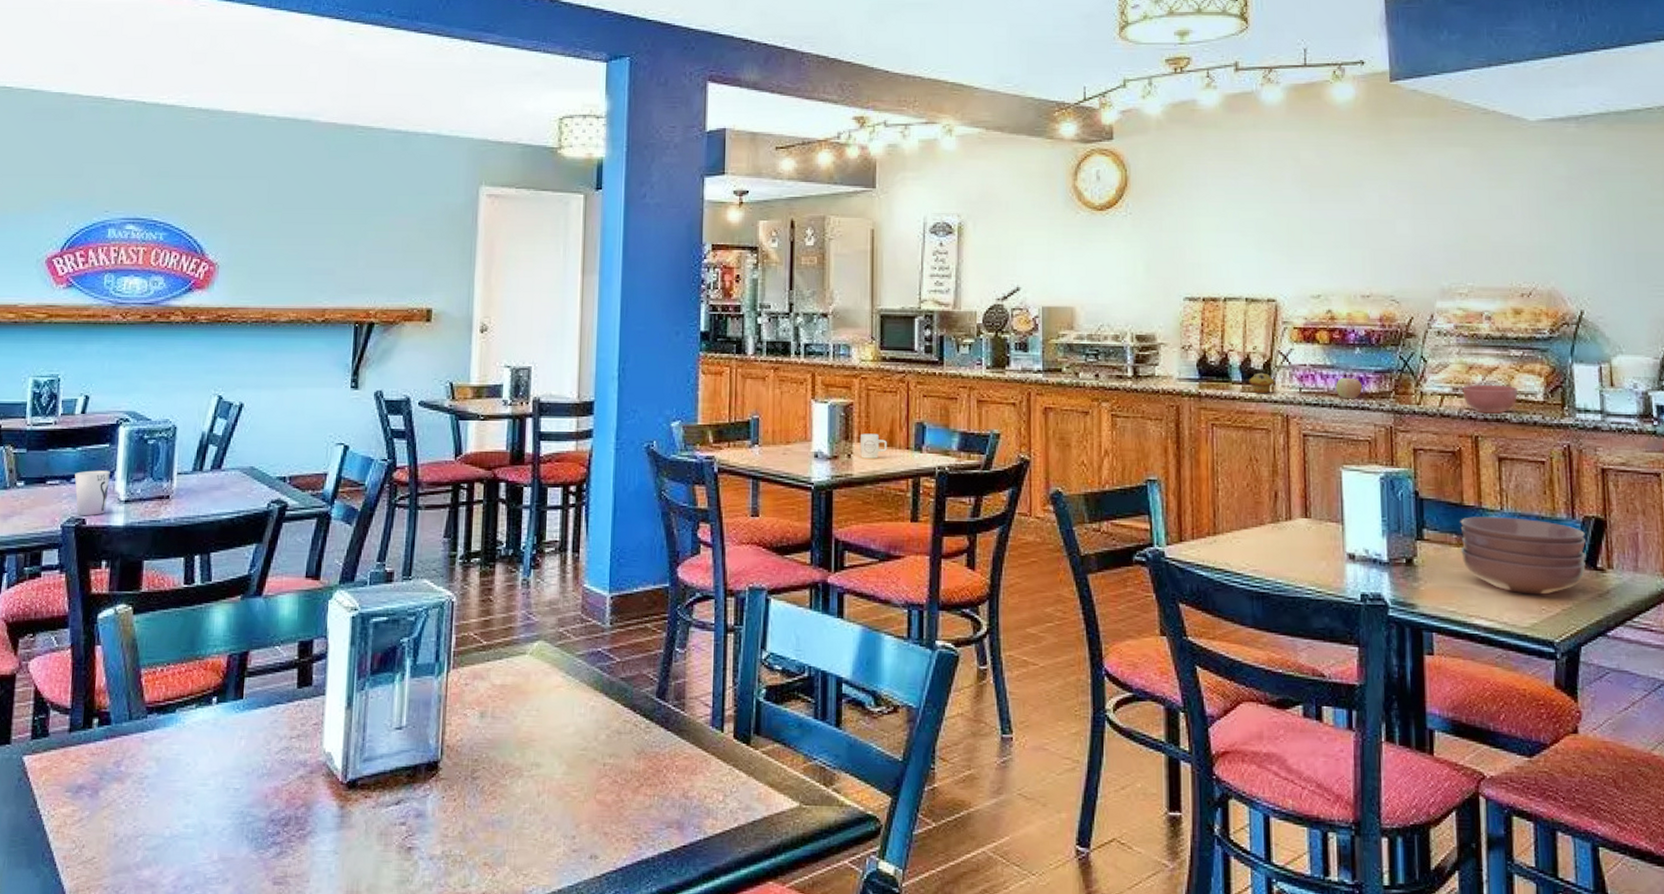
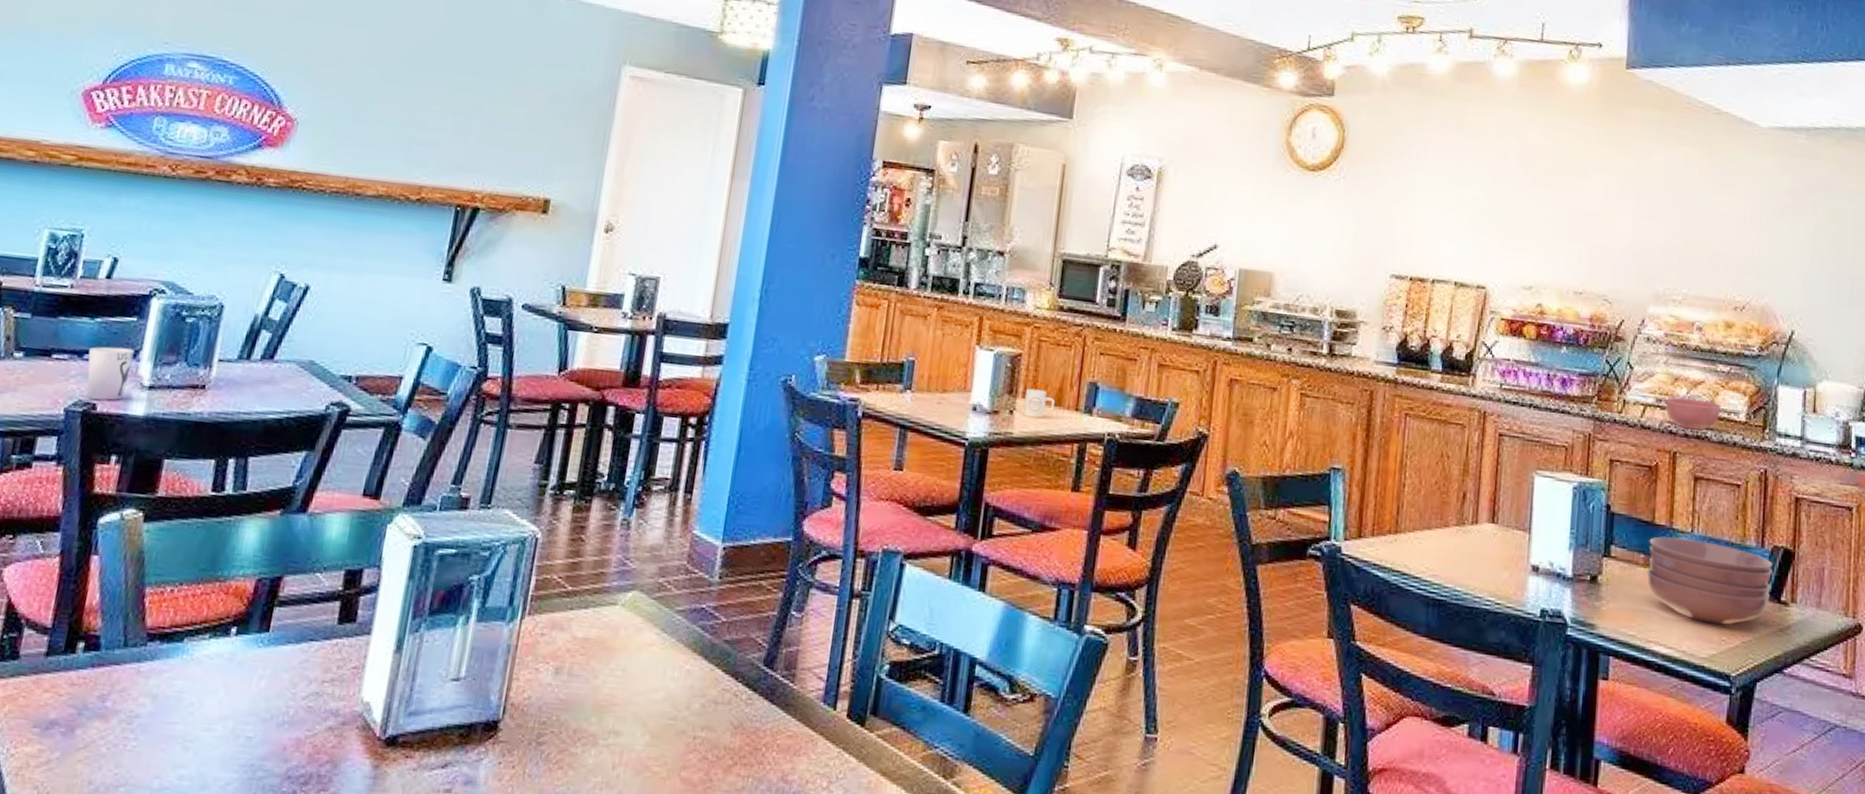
muffin: present [1249,372,1275,394] -> none [1449,363,1476,387]
fruit: present [1336,374,1363,399] -> none [1537,373,1565,401]

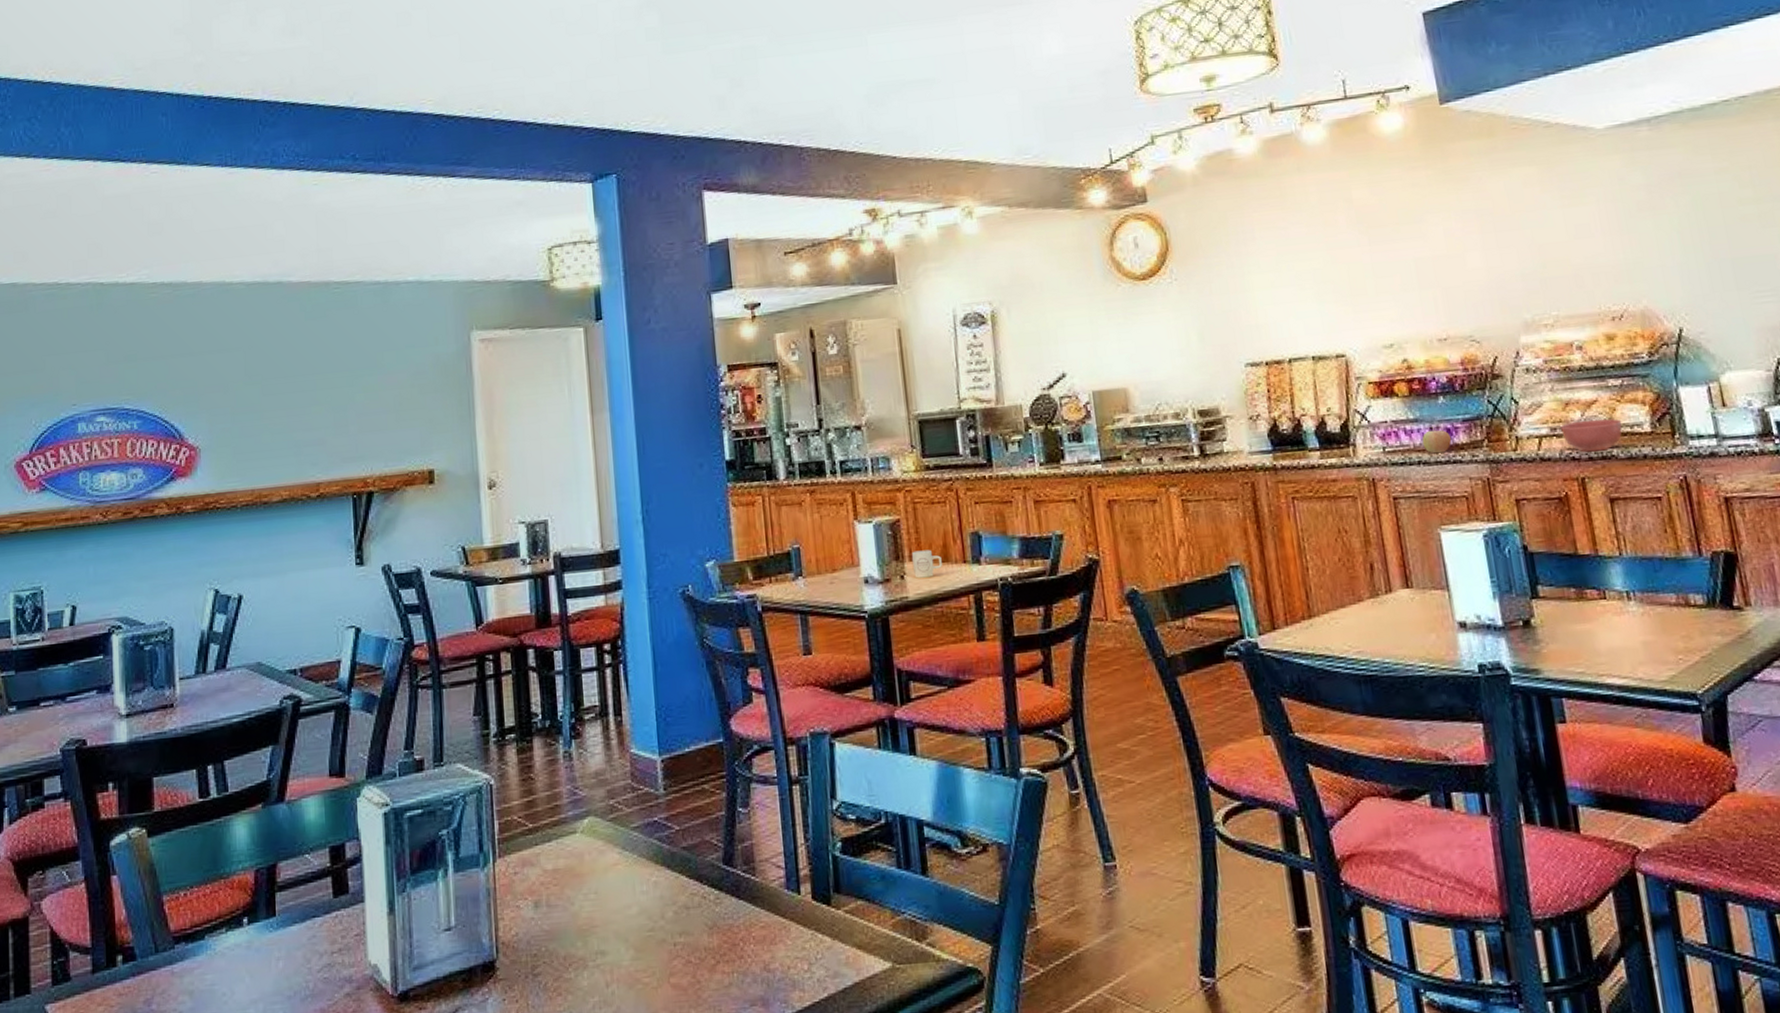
cup: present [86,346,135,401] -> none [69,684,108,737]
fruit: none [1537,373,1565,401] -> present [1422,426,1452,454]
bowl: present [1646,536,1773,625] -> none [1576,562,1721,645]

